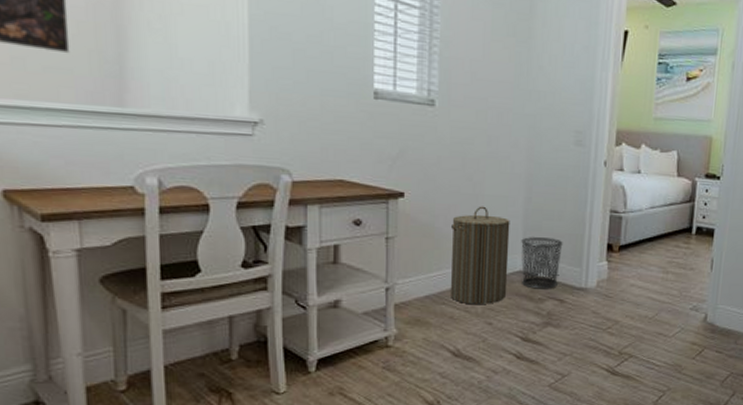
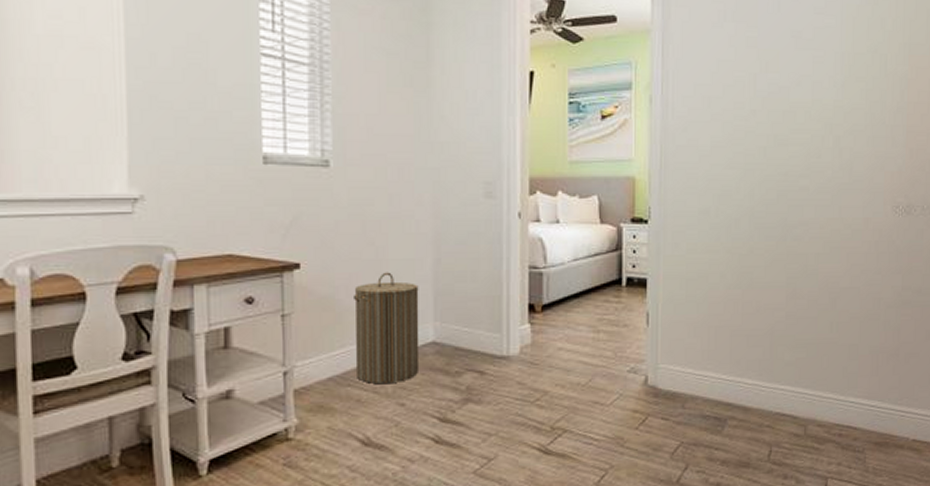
waste bin: present [521,237,563,289] -> none [432,302,479,361]

